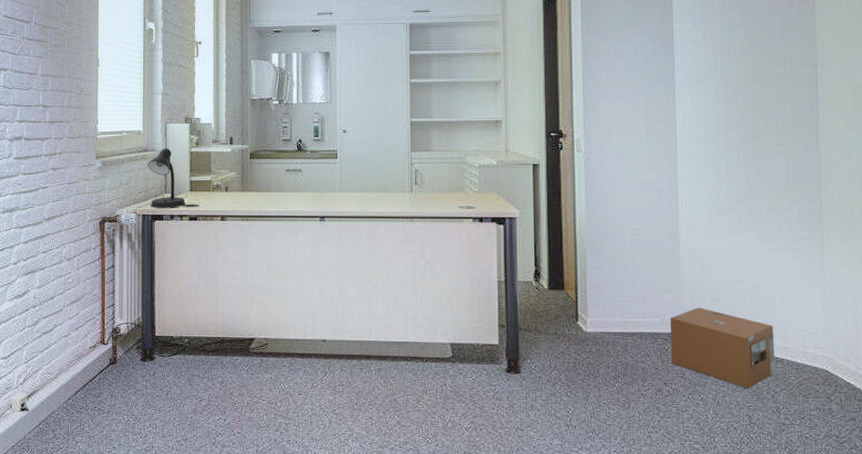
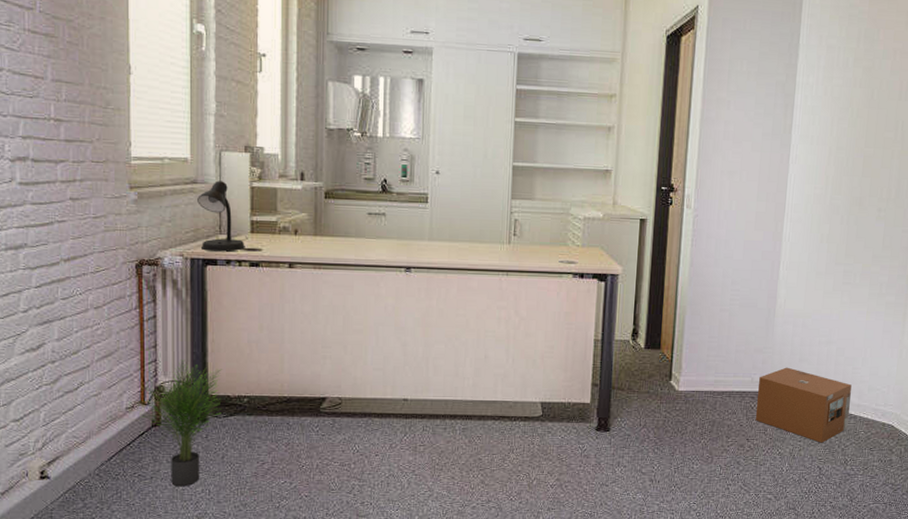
potted plant: none [96,303,168,421] -> present [134,359,223,487]

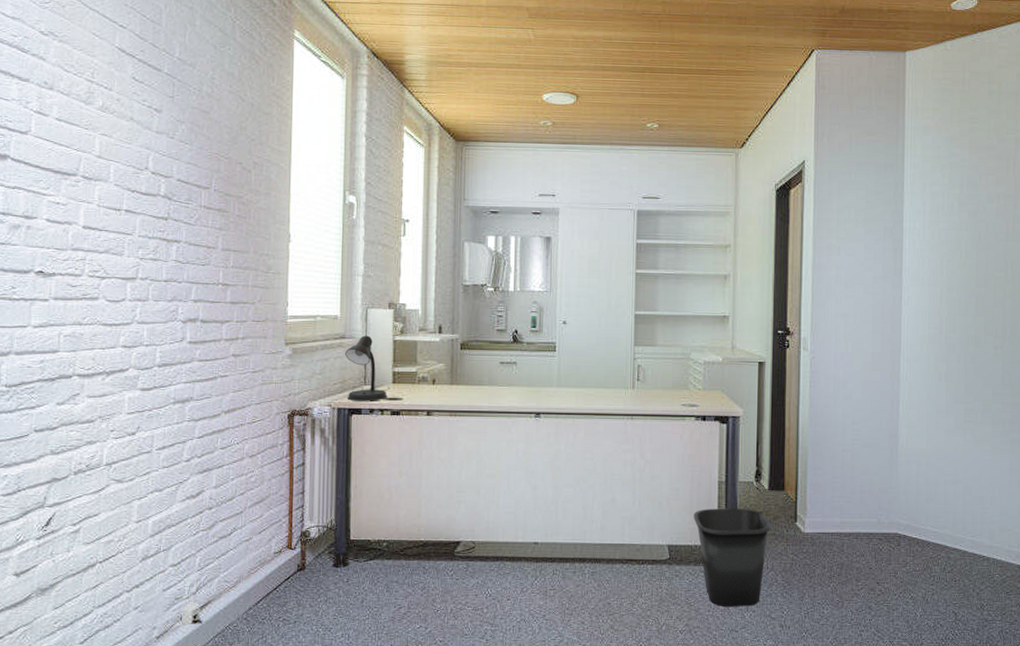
potted plant: present [134,359,223,487] -> none [282,505,364,631]
waste bin: none [567,366,646,462] -> present [693,507,771,606]
cardboard box: present [755,367,852,443] -> none [884,507,982,587]

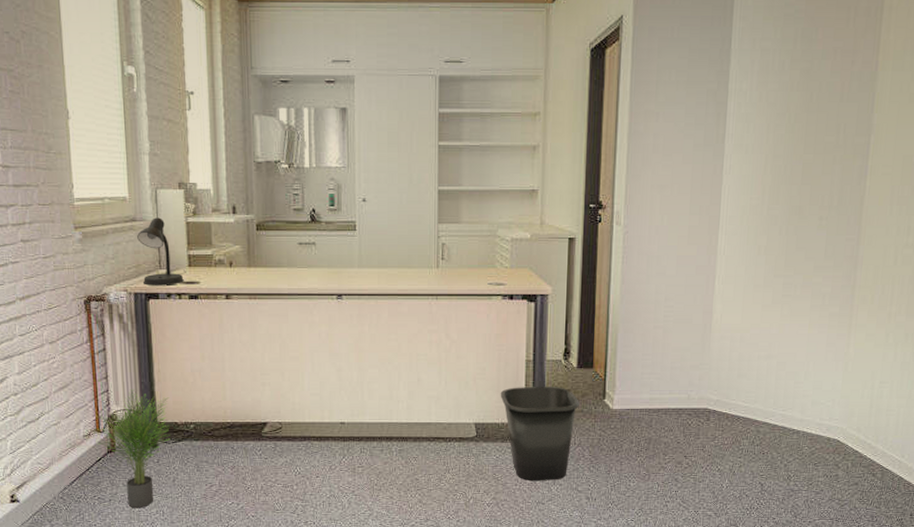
potted plant: none [282,505,364,631] -> present [90,389,171,508]

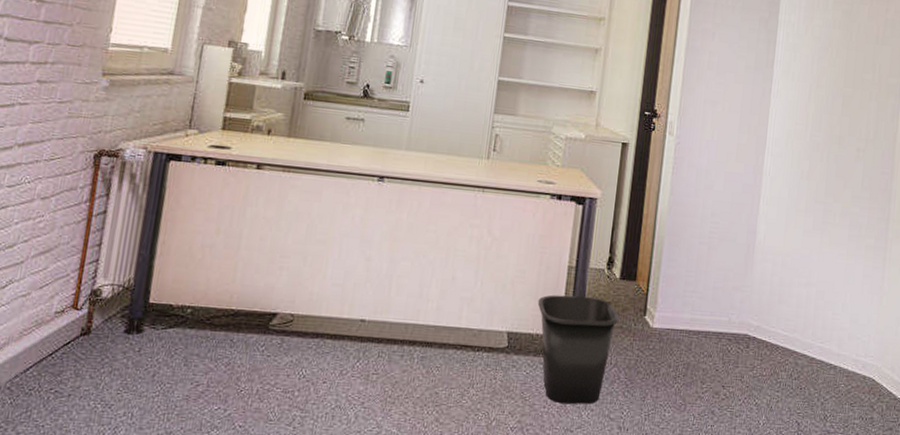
potted plant: present [90,389,171,508] -> none [65,261,170,408]
desk lamp: present [137,217,186,287] -> none [166,73,218,149]

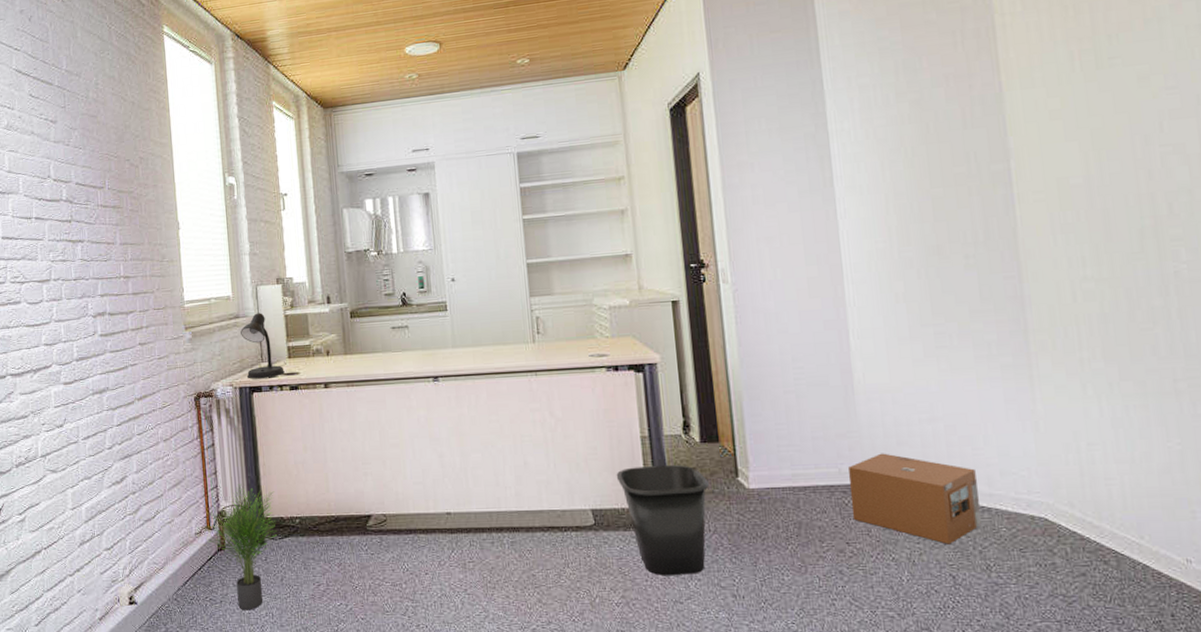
potted plant: none [65,261,170,408] -> present [201,484,277,610]
desk lamp: none [166,73,218,149] -> present [240,313,286,380]
cardboard box: none [731,308,831,395] -> present [849,453,981,544]

